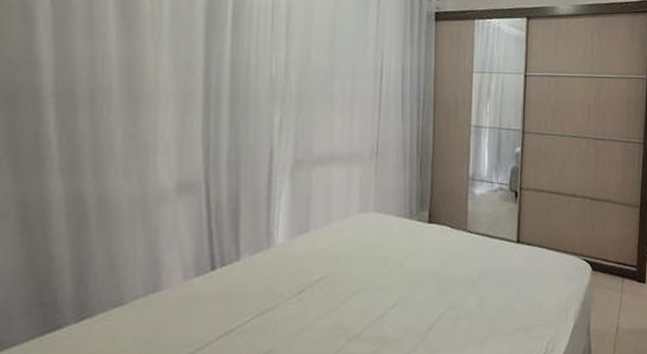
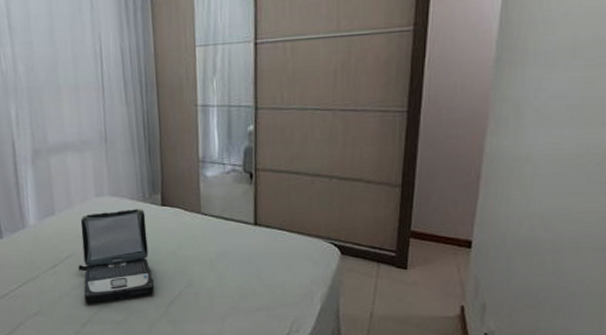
laptop: none [329,225,412,335] -> present [78,208,154,303]

